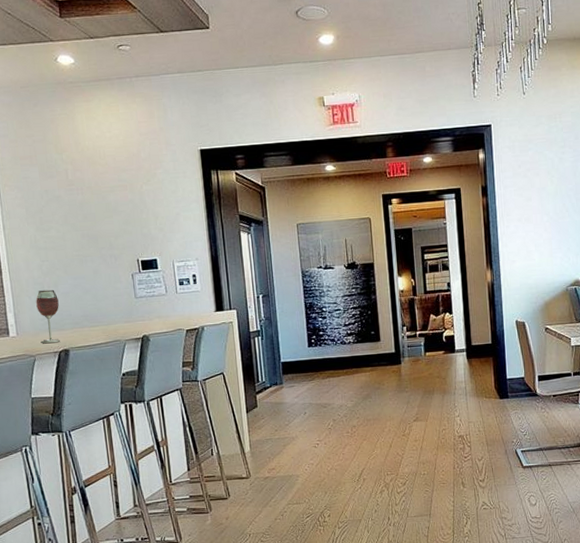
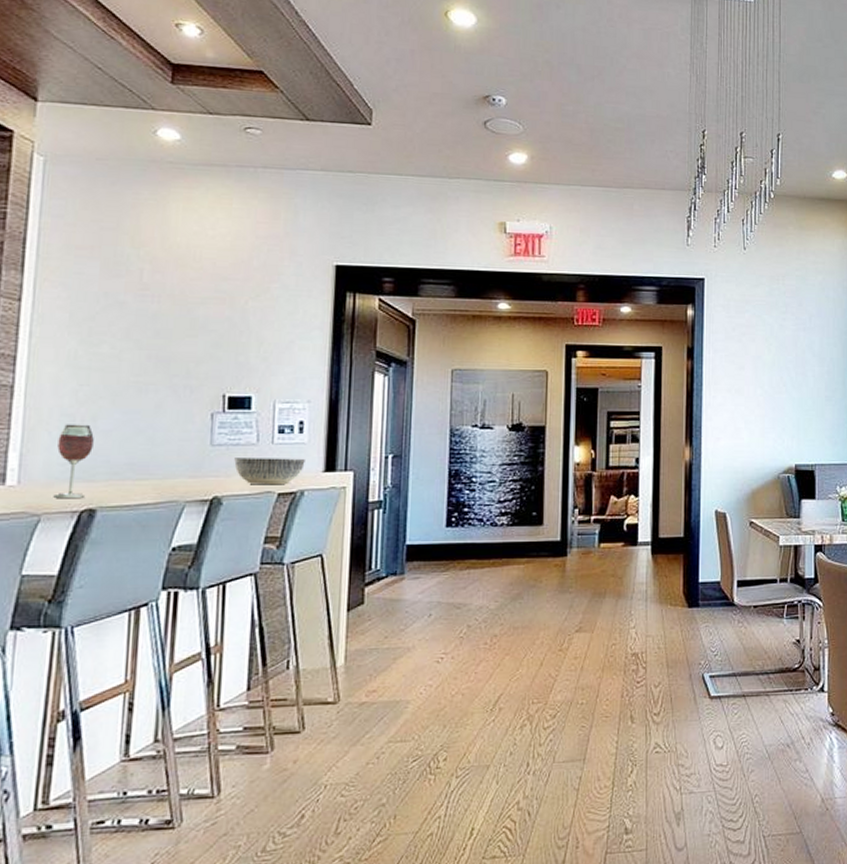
bowl: none [153,302,201,325] -> present [234,458,305,485]

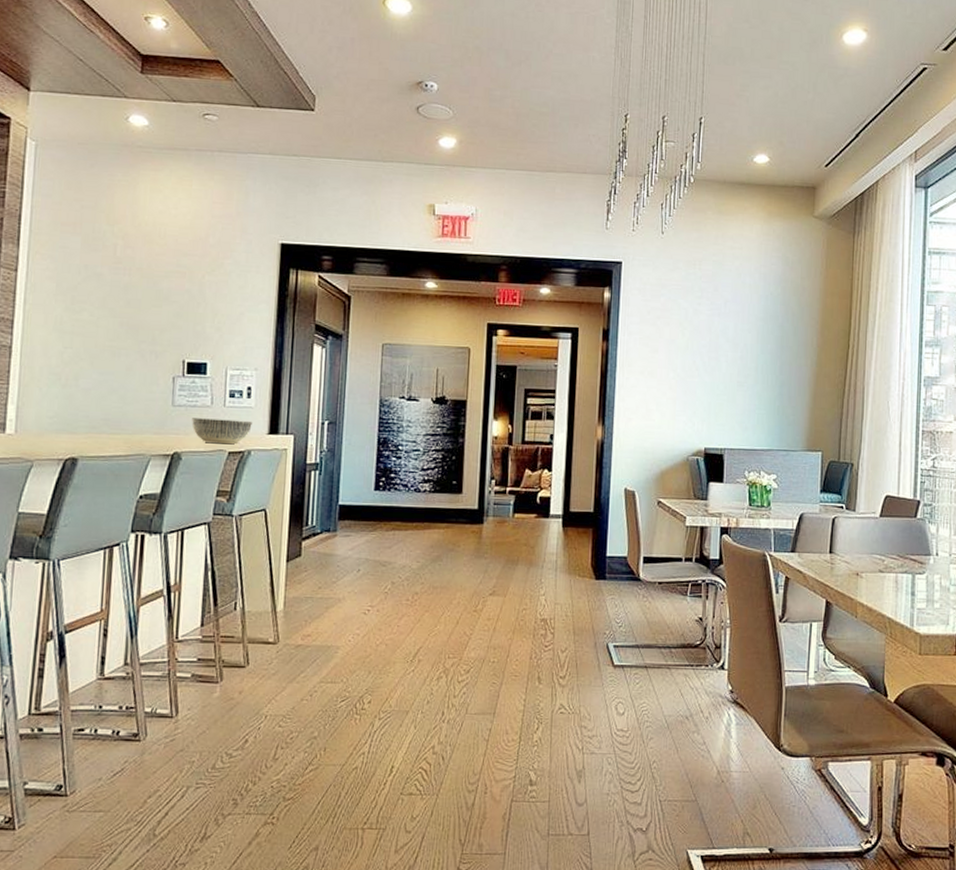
wineglass: present [55,424,94,499] -> none [45,382,76,448]

